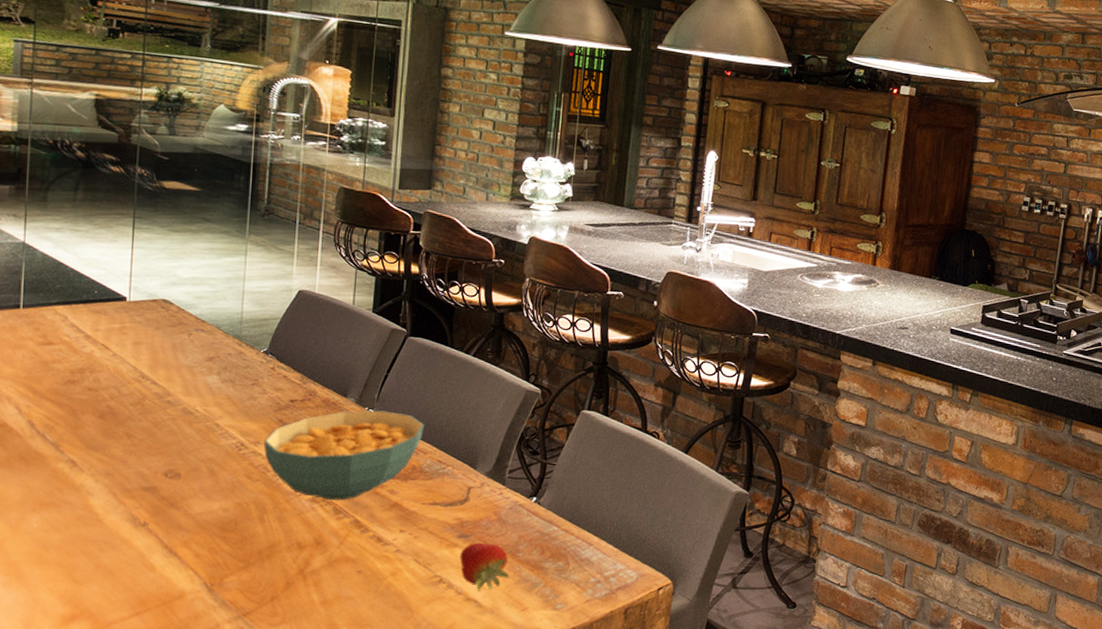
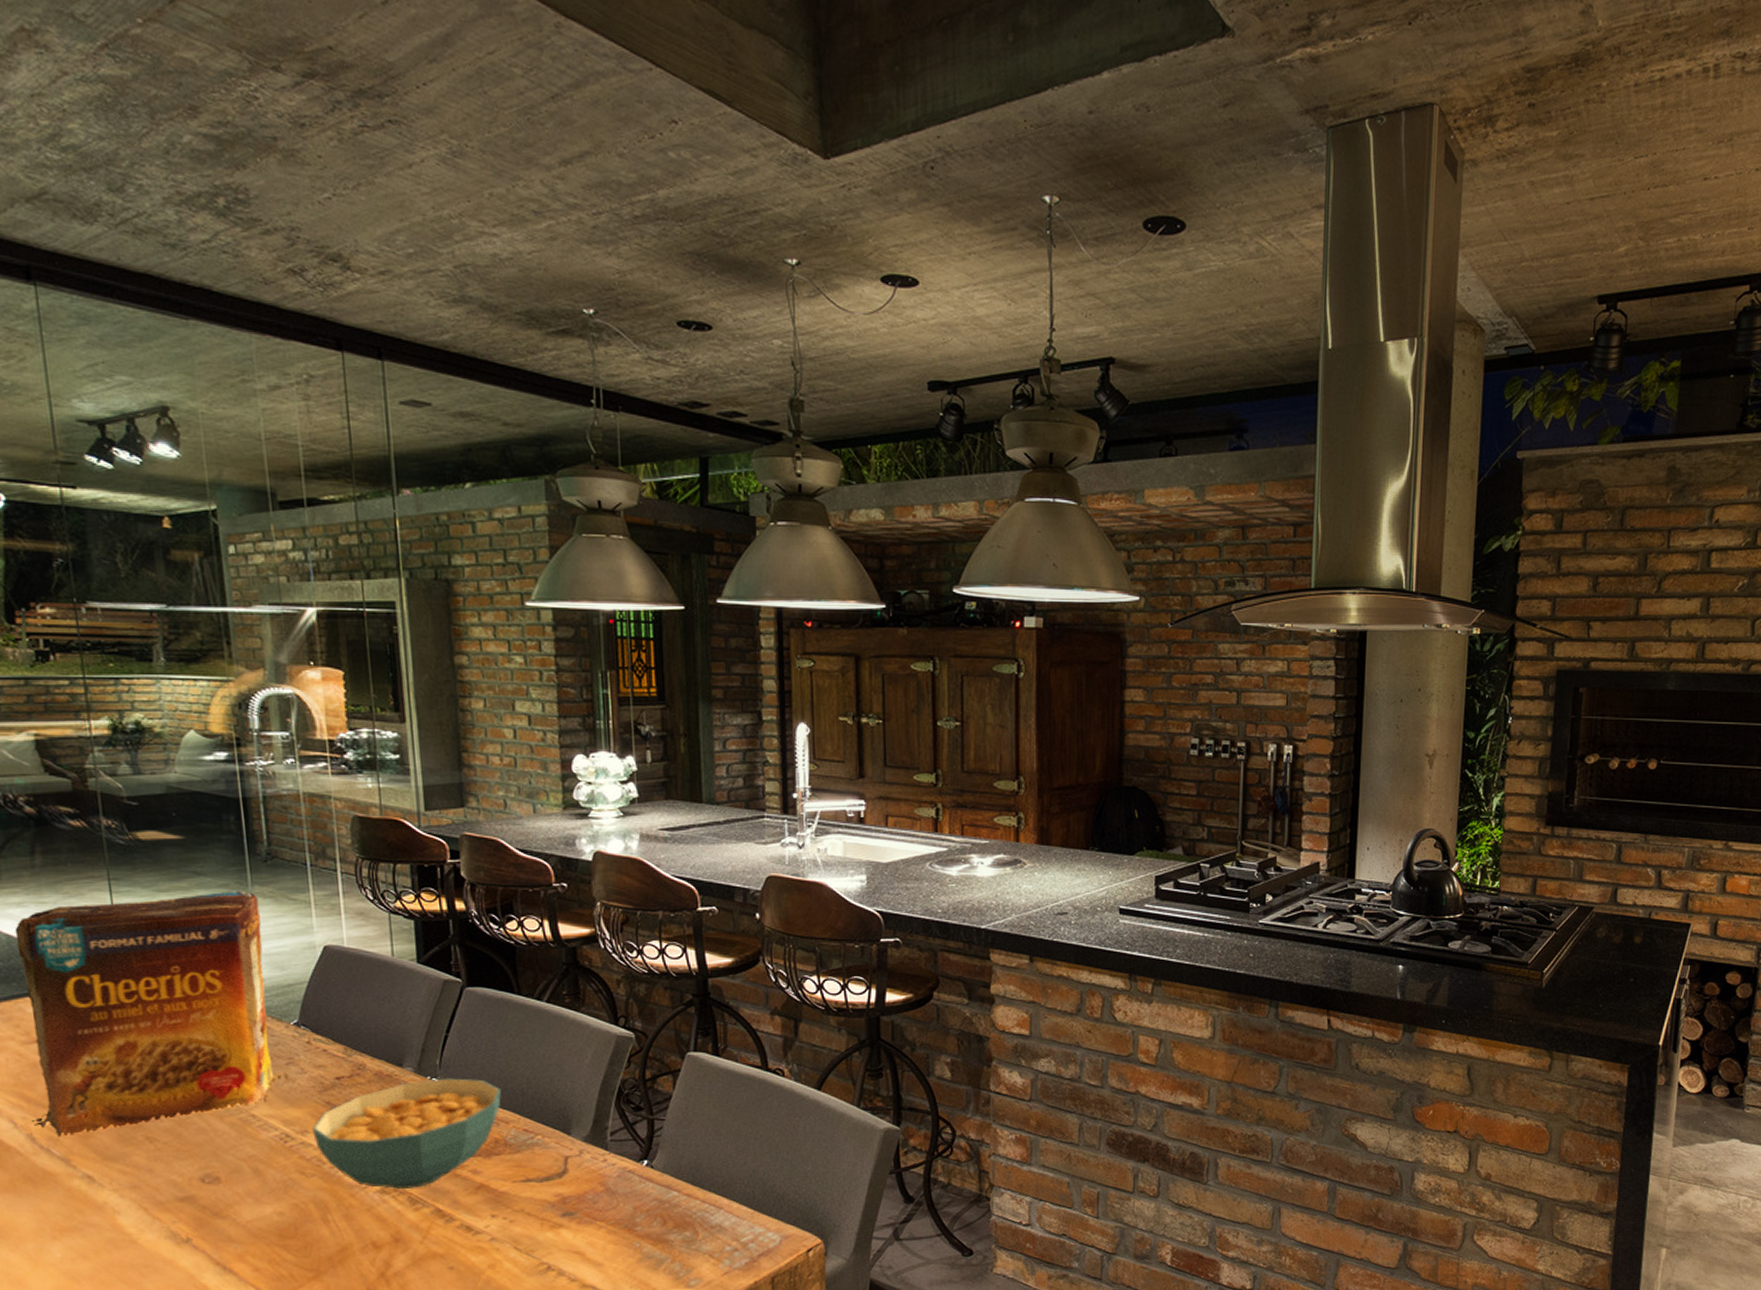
cereal box: none [31,235,252,426] -> present [14,891,289,1137]
fruit: present [459,542,510,591] -> none [566,1219,630,1275]

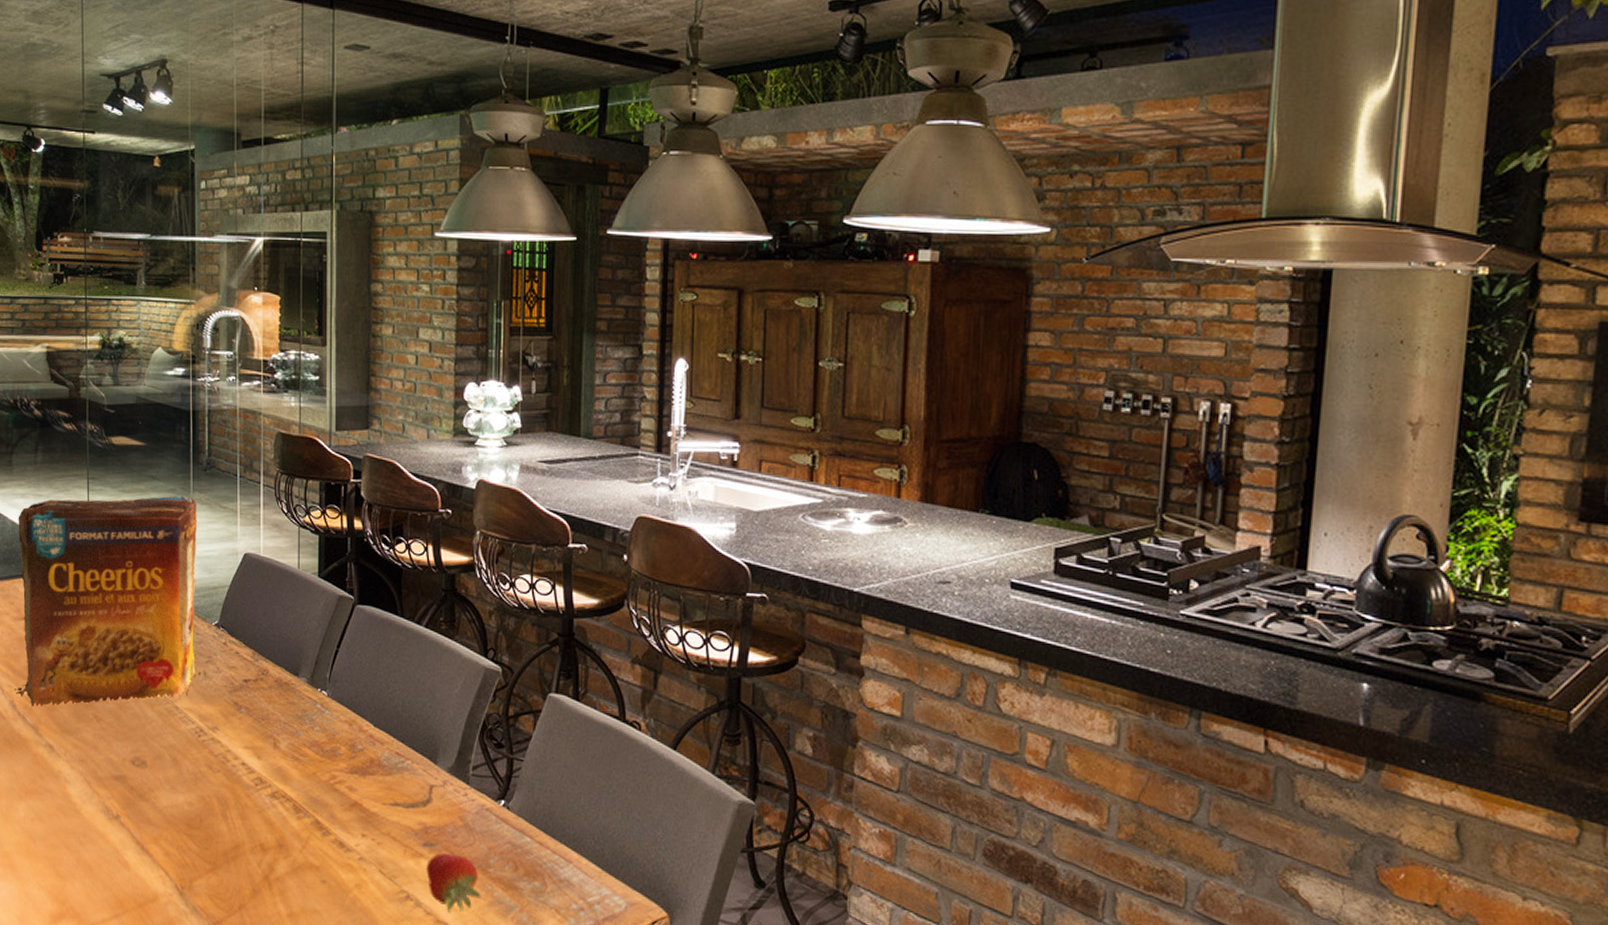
cereal bowl: present [312,1078,501,1190] -> none [221,692,379,798]
fruit: none [566,1219,630,1275] -> present [425,853,482,912]

